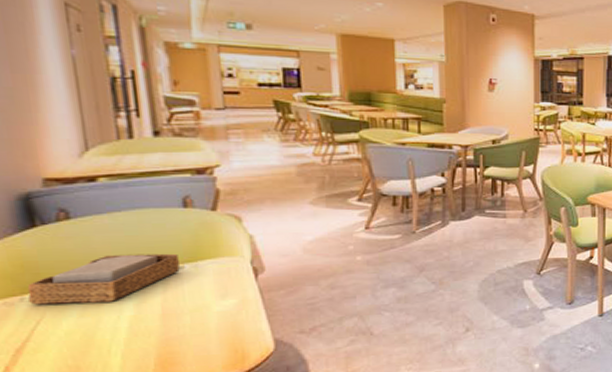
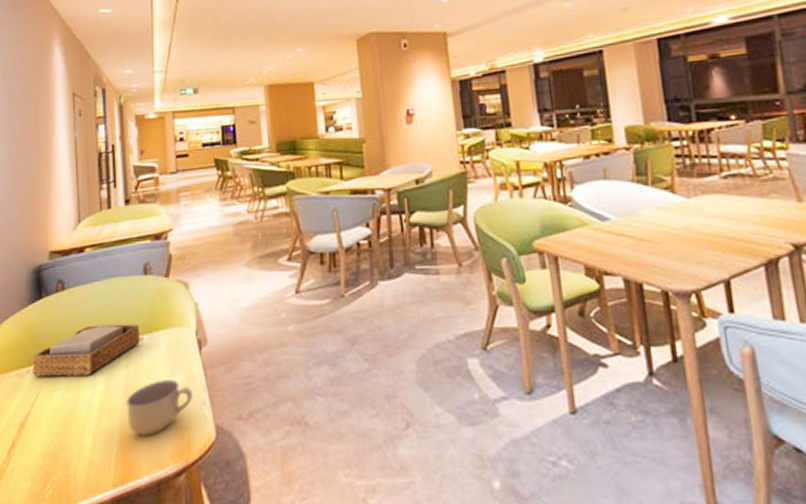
teacup: none [164,303,248,352] -> present [126,380,193,436]

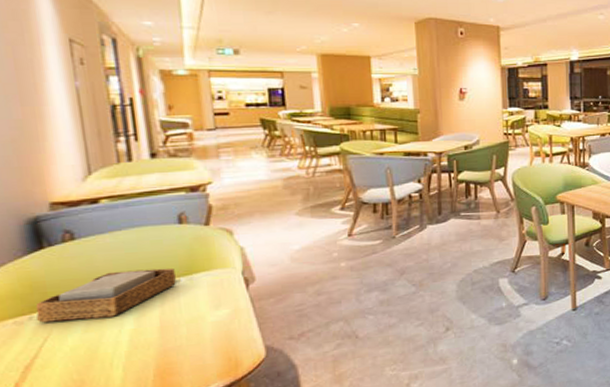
teacup: present [126,380,193,436] -> none [163,313,241,363]

